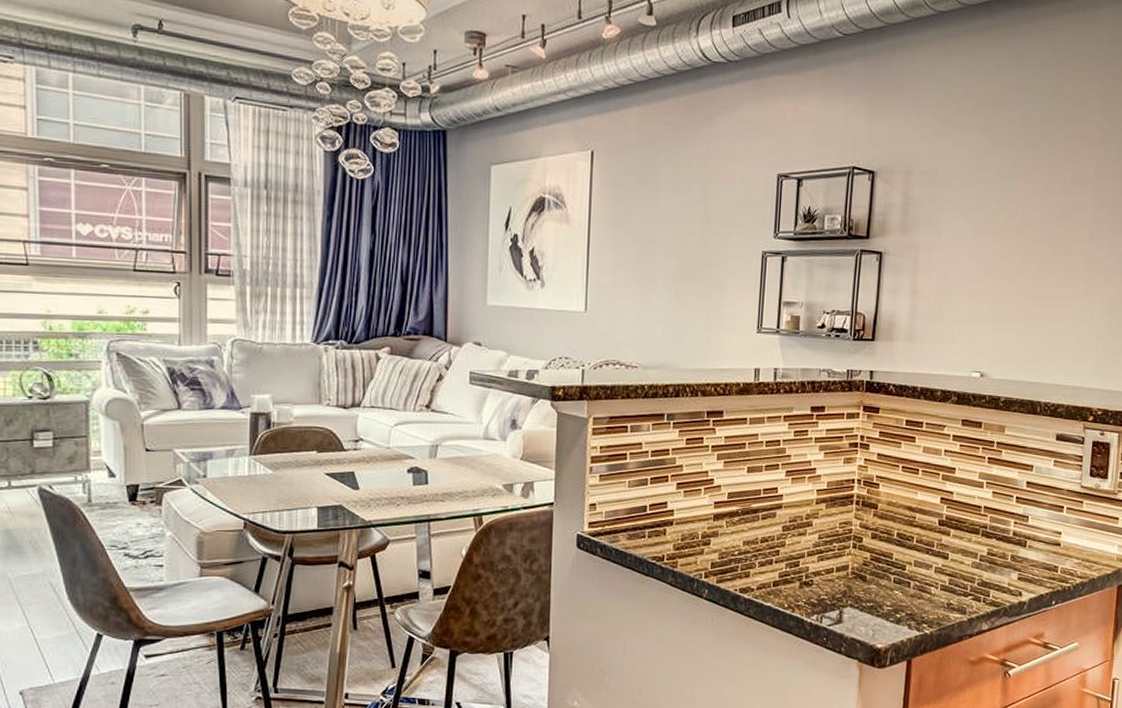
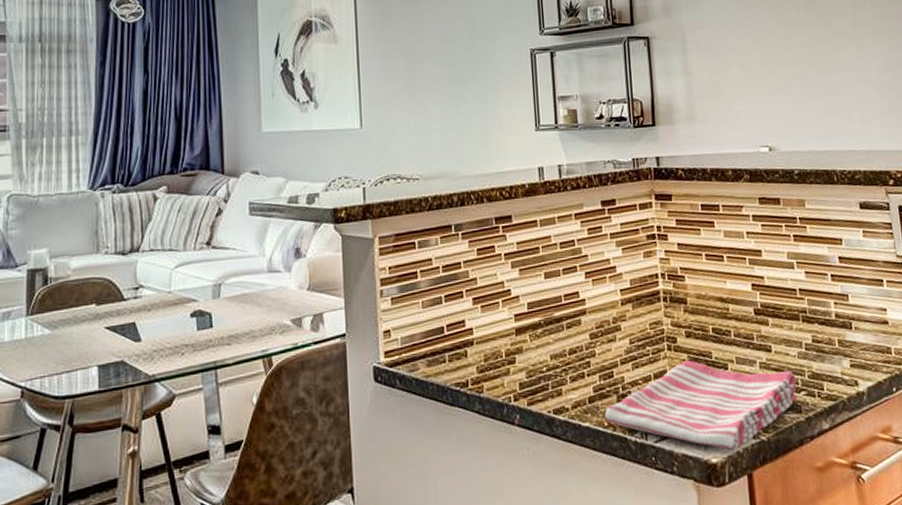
dish towel: none [786,558,966,640] -> present [605,360,798,451]

